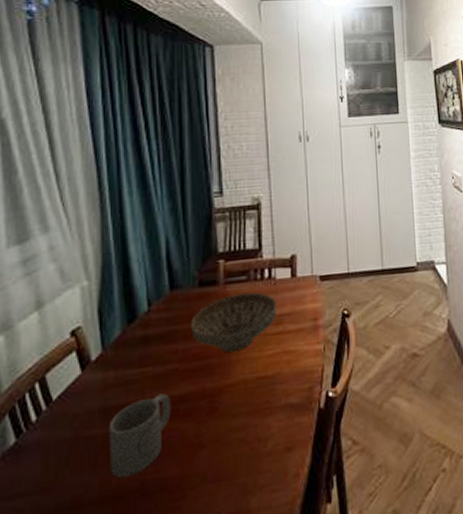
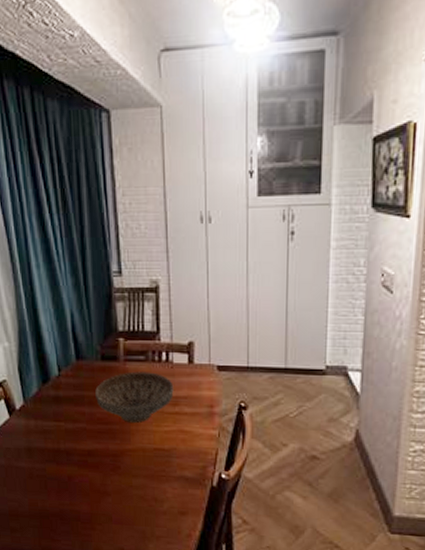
mug: present [108,393,171,479] -> none [33,446,81,504]

